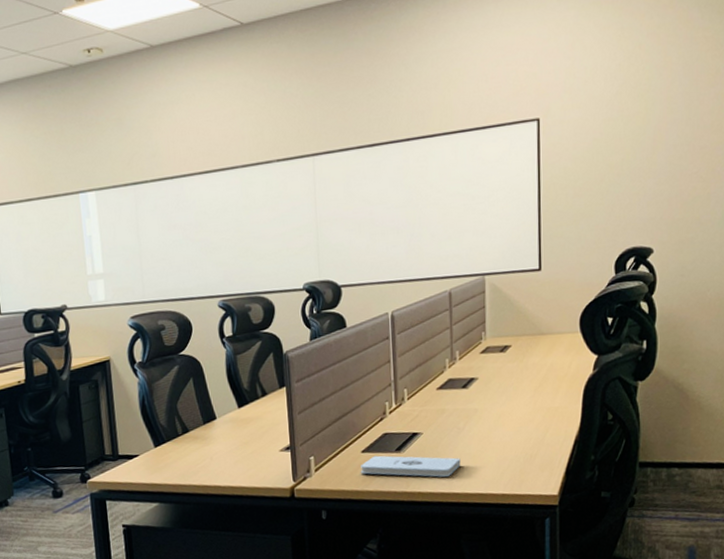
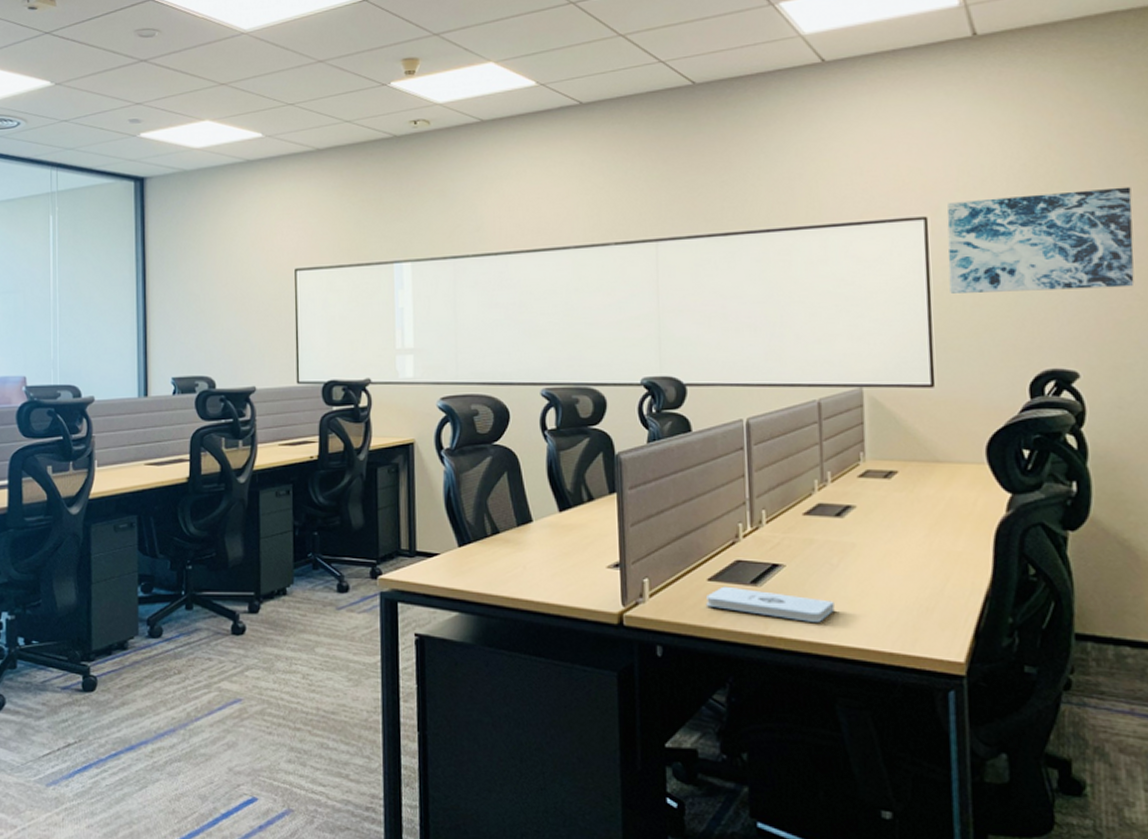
wall art: none [555,80,702,187] -> present [947,186,1135,294]

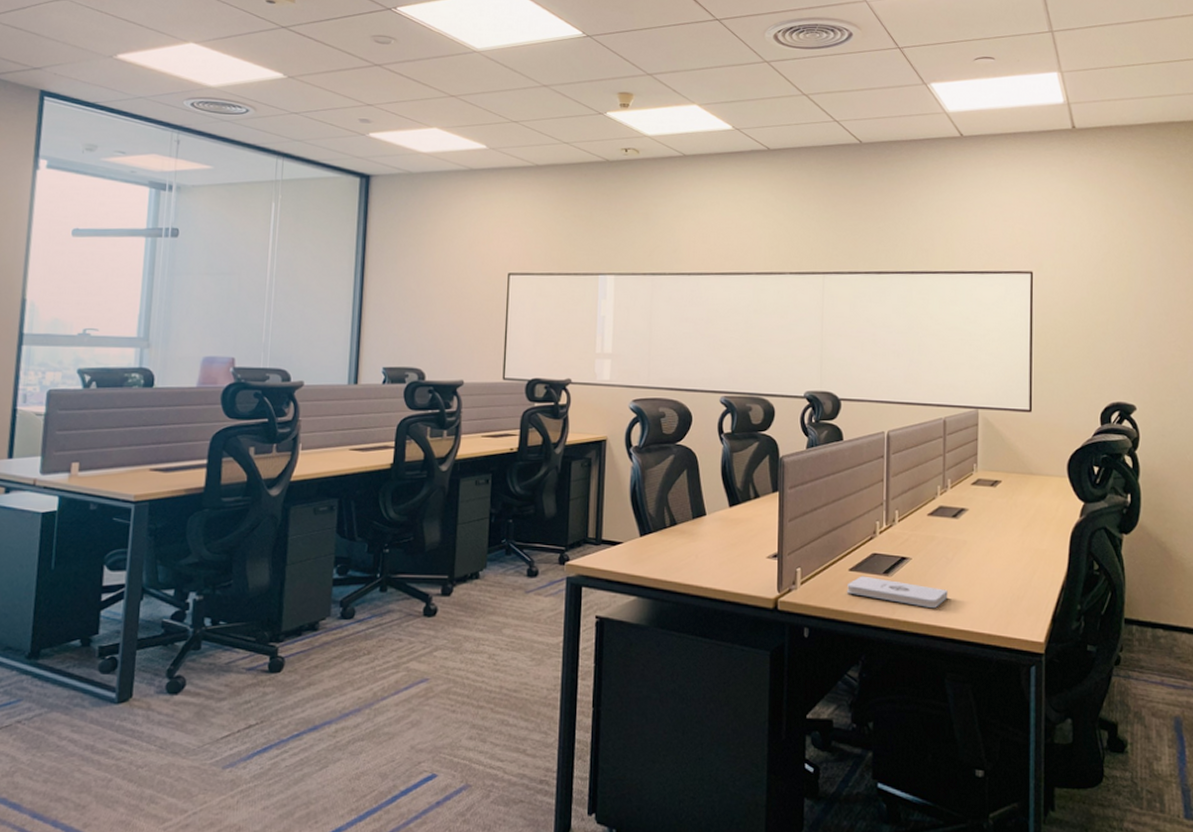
wall art: present [947,186,1135,294] -> none [1046,260,1178,340]

